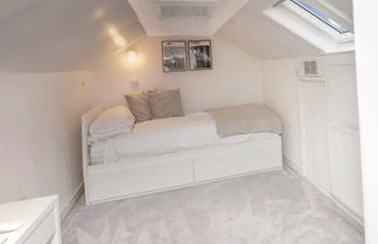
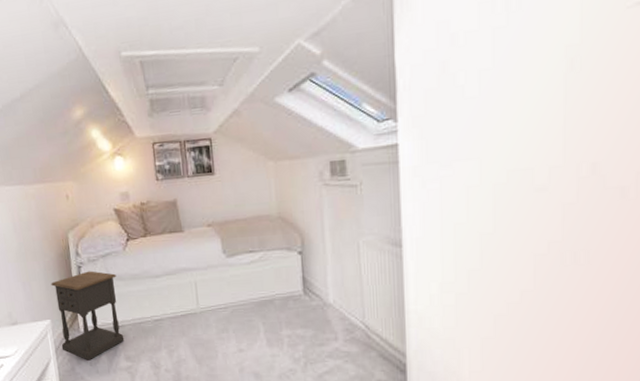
nightstand: none [61,149,127,232] -> present [51,271,125,360]

